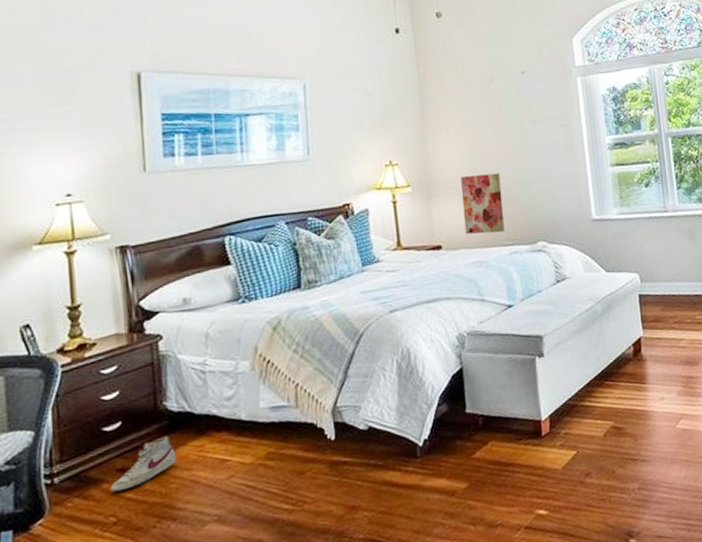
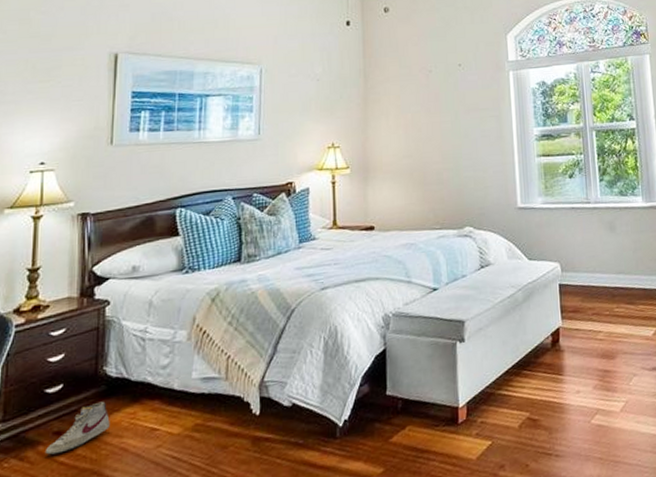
wall art: present [461,173,505,235] -> none [396,158,435,217]

